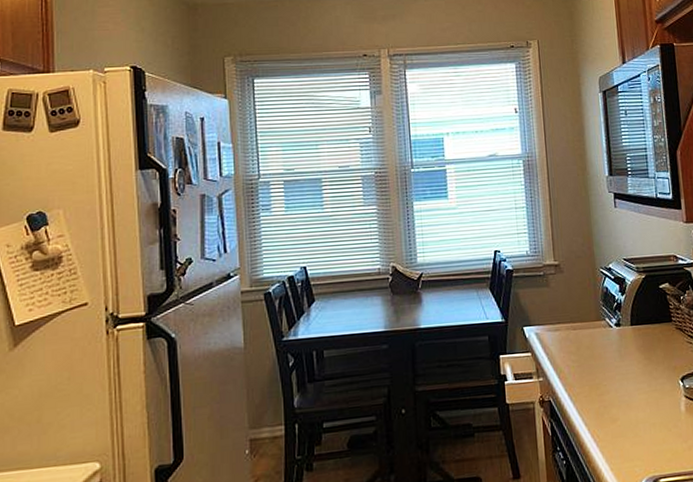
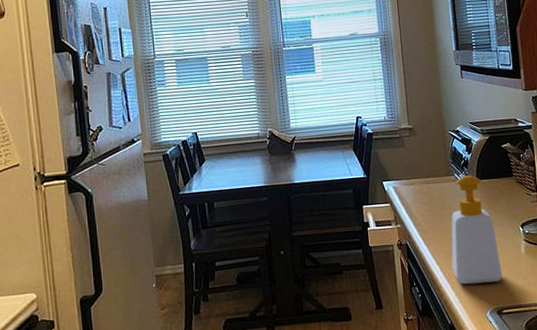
soap bottle: none [601,318,660,449] -> present [451,174,503,285]

